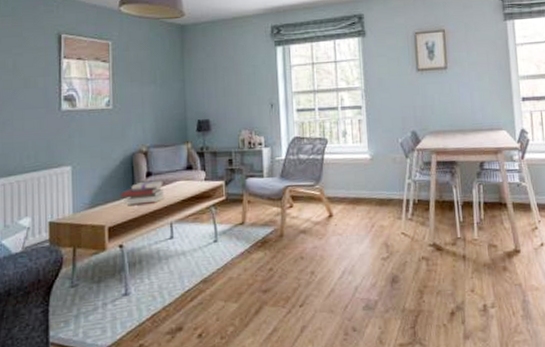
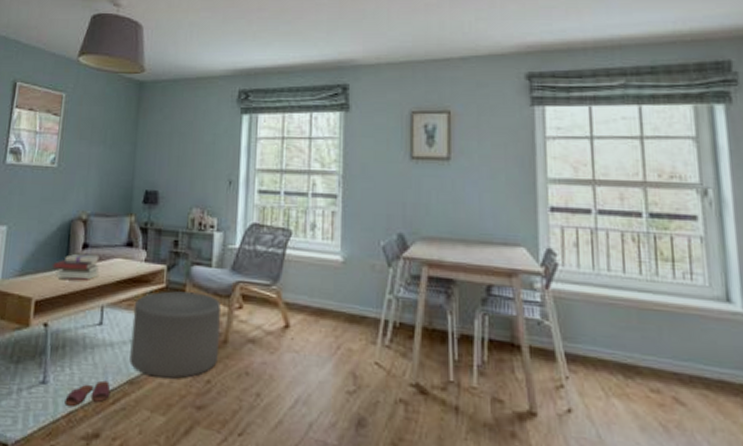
slippers: none [147,283,188,309] -> present [64,380,111,406]
pouf: none [199,200,277,273] -> present [130,291,221,379]

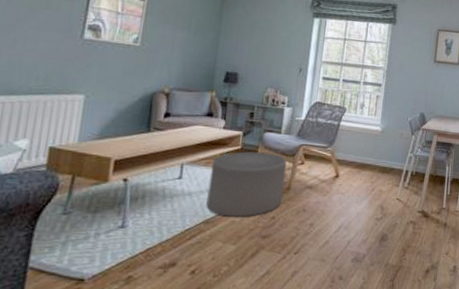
books: present [53,253,100,280] -> none [134,120,181,143]
slippers: present [64,380,111,406] -> none [143,222,188,243]

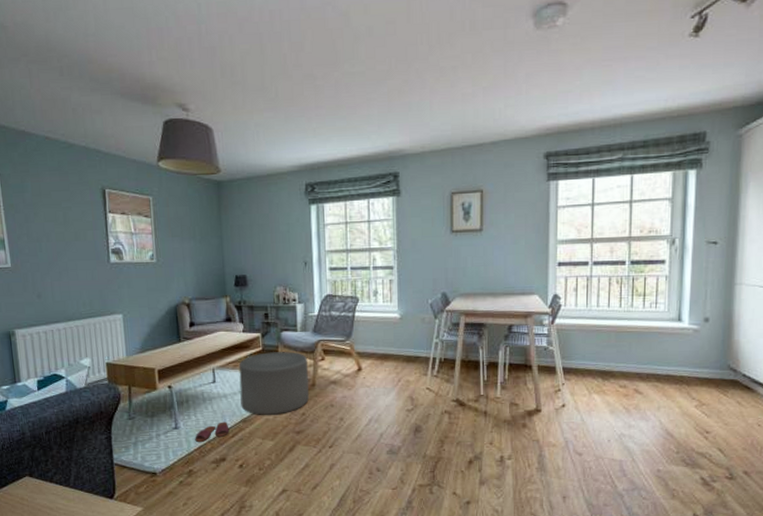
slippers: none [143,222,188,243] -> present [195,422,230,442]

